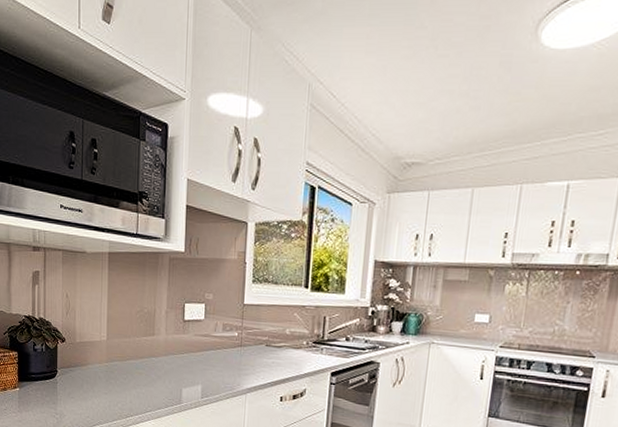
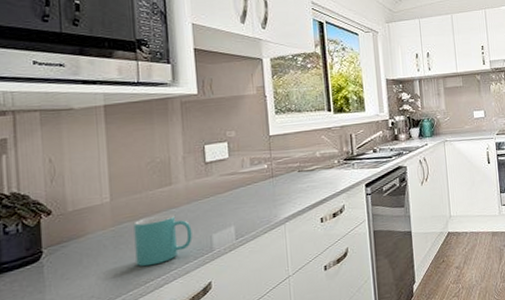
mug: none [121,360,166,404] -> present [133,214,192,267]

